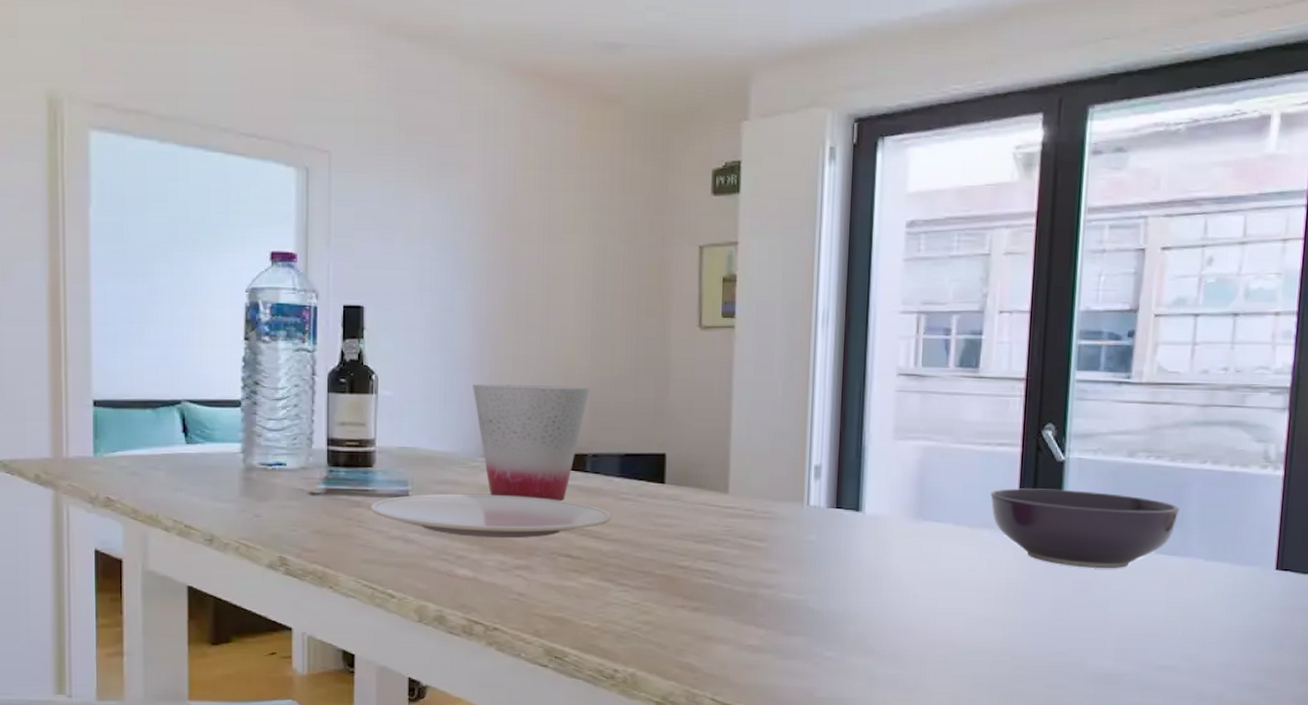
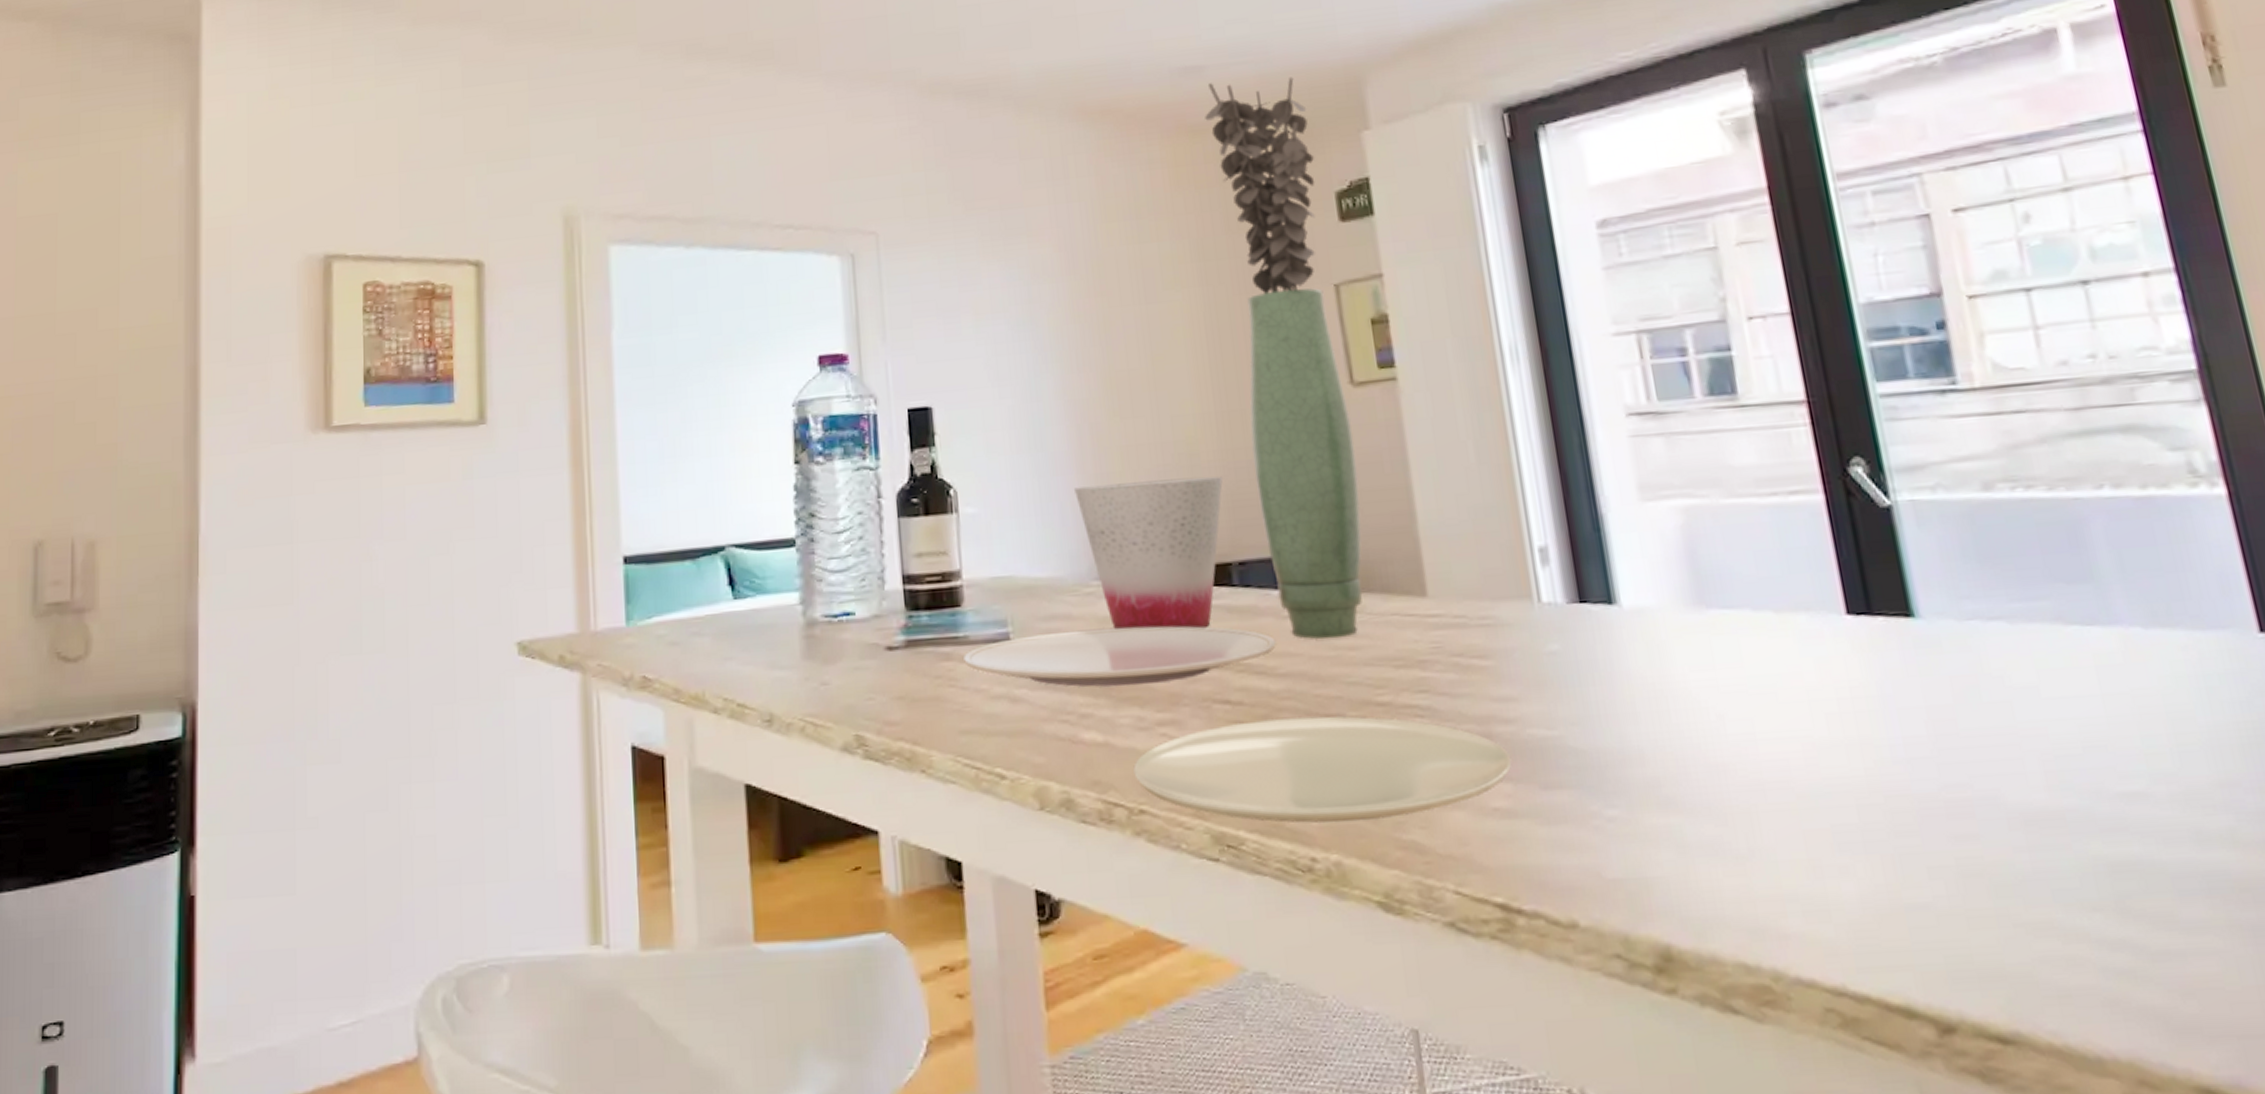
plate: none [493,571,767,646] -> present [1133,716,1513,823]
vase: none [615,61,700,518] -> present [1205,77,1363,640]
bowl: present [990,488,1180,569] -> none [1795,544,2083,656]

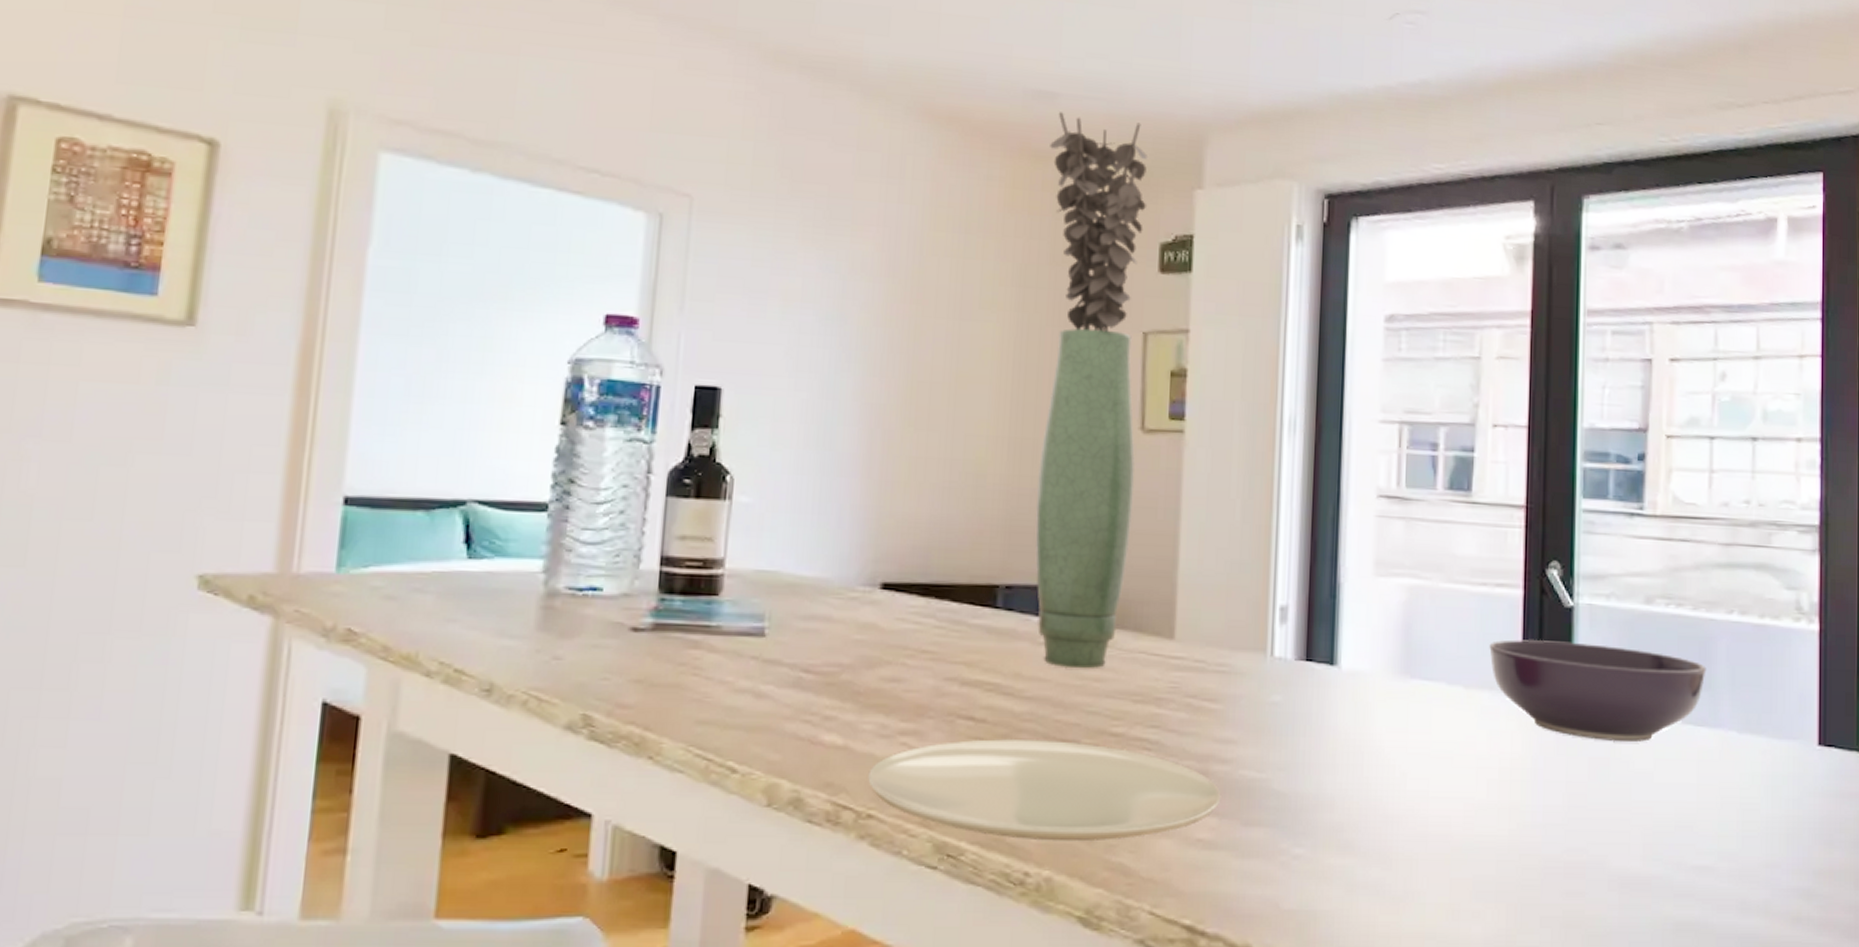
plate: present [964,626,1276,688] -> none [713,633,1028,694]
cup: present [1075,476,1223,631] -> none [856,491,1004,646]
bowl: none [1795,544,2083,656] -> present [1489,639,1706,742]

